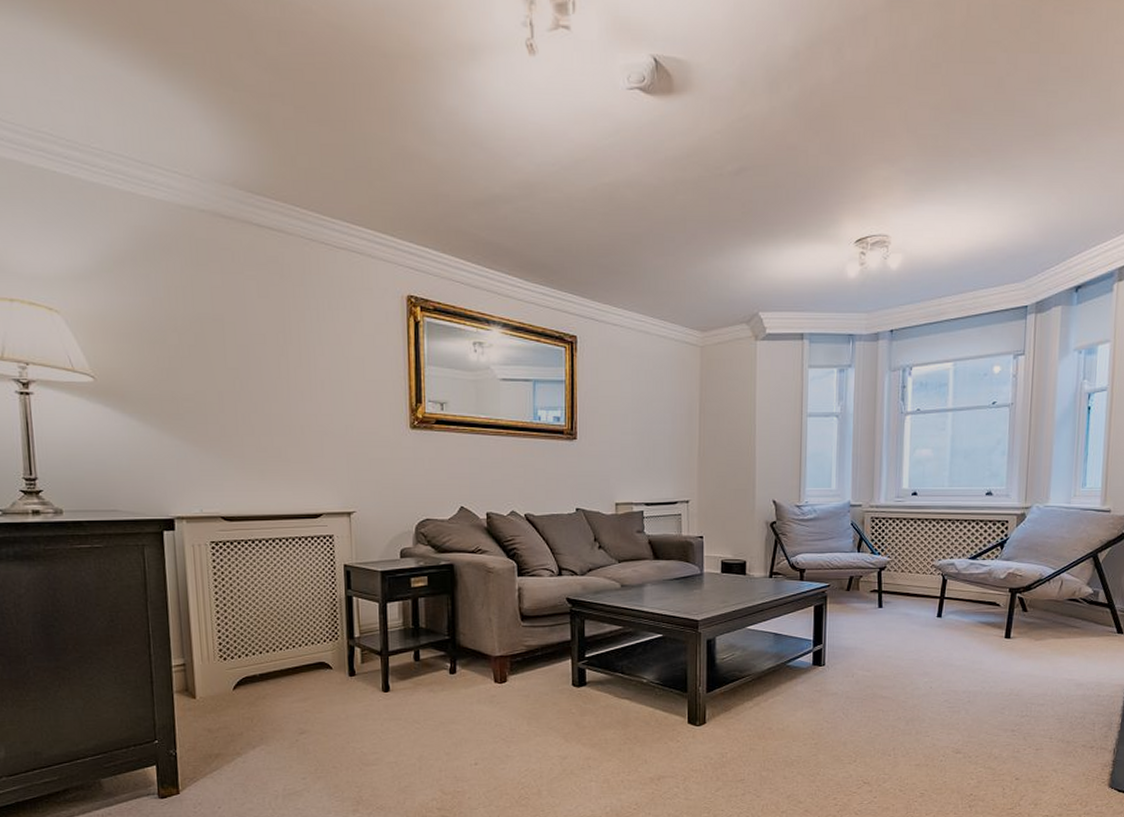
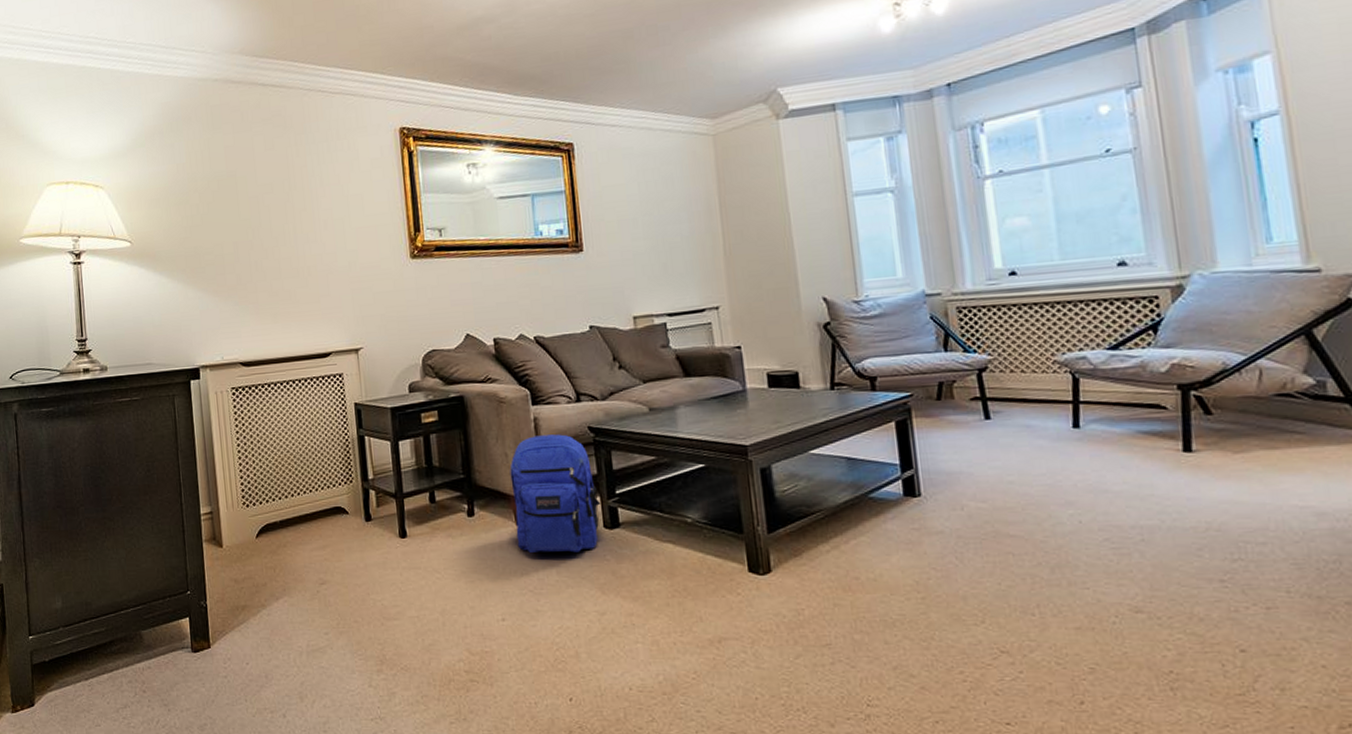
backpack: none [492,603,572,707] -> present [509,434,601,553]

